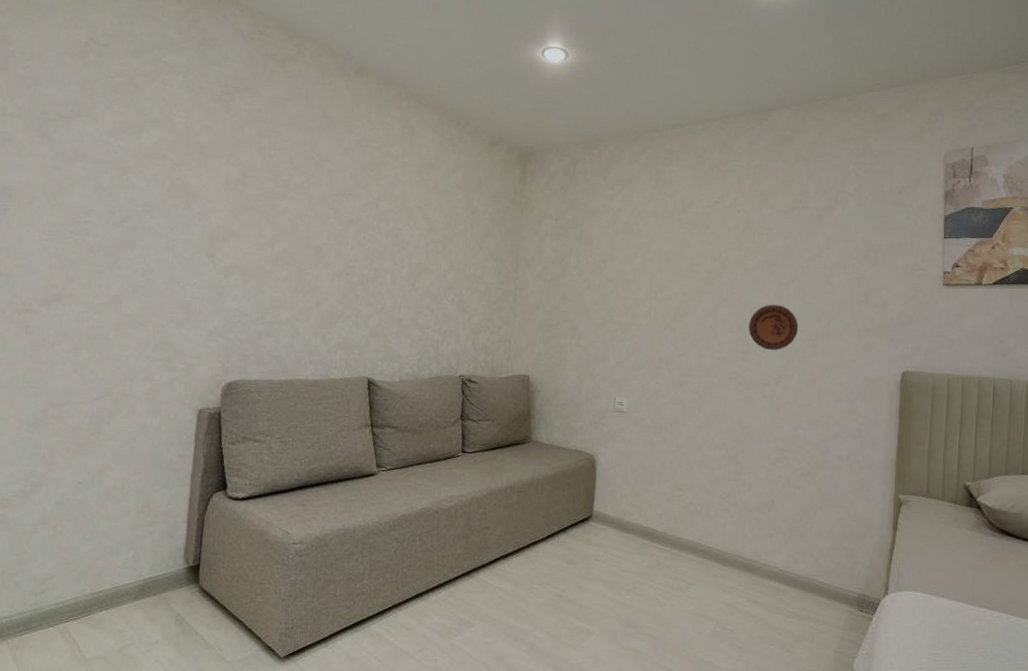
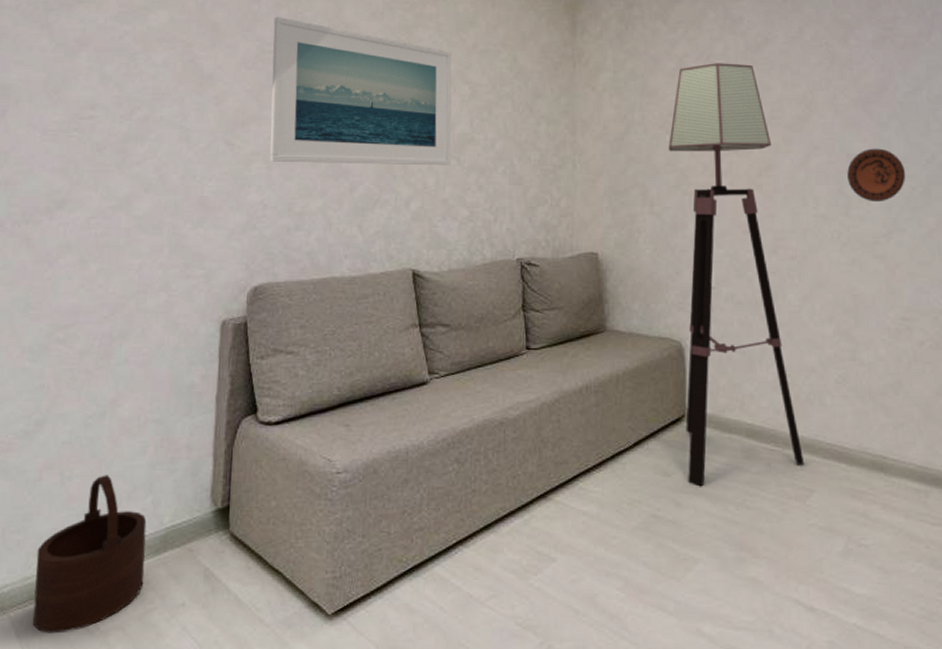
wooden bucket: none [27,532,128,659] -> present [32,475,147,634]
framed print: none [246,144,414,290] -> present [270,16,452,166]
floor lamp: none [589,219,688,575] -> present [669,63,805,487]

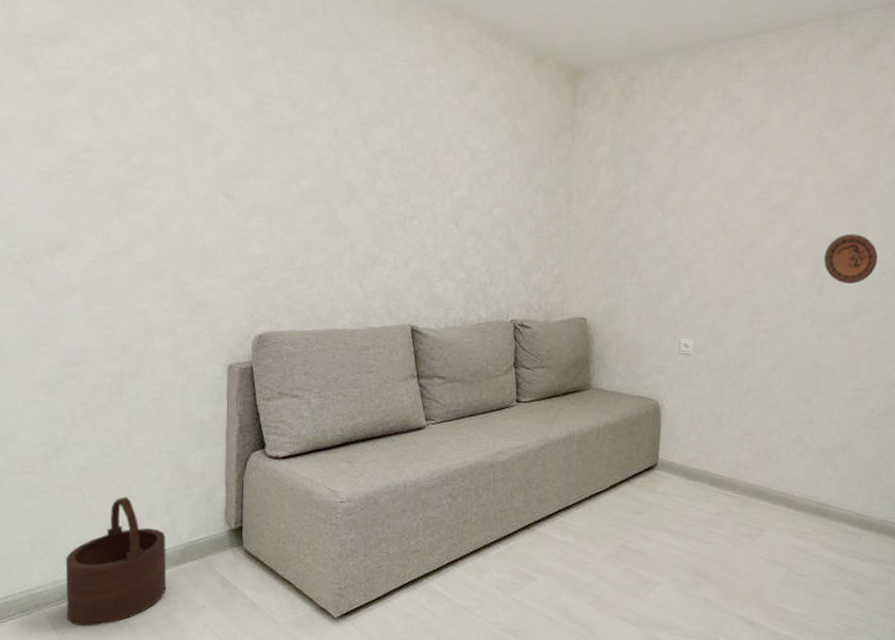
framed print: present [270,16,452,166] -> none [269,67,452,229]
floor lamp: present [669,63,805,487] -> none [655,142,759,524]

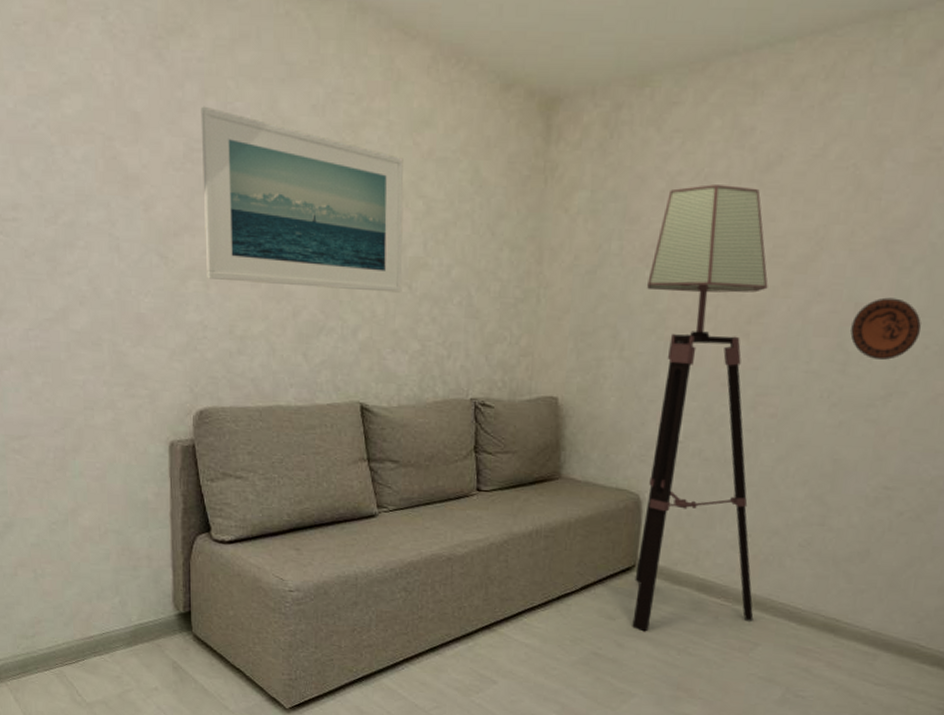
wooden bucket: present [65,497,167,627] -> none [22,575,120,701]
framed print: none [269,67,452,229] -> present [200,106,404,293]
floor lamp: none [655,142,759,524] -> present [632,184,768,632]

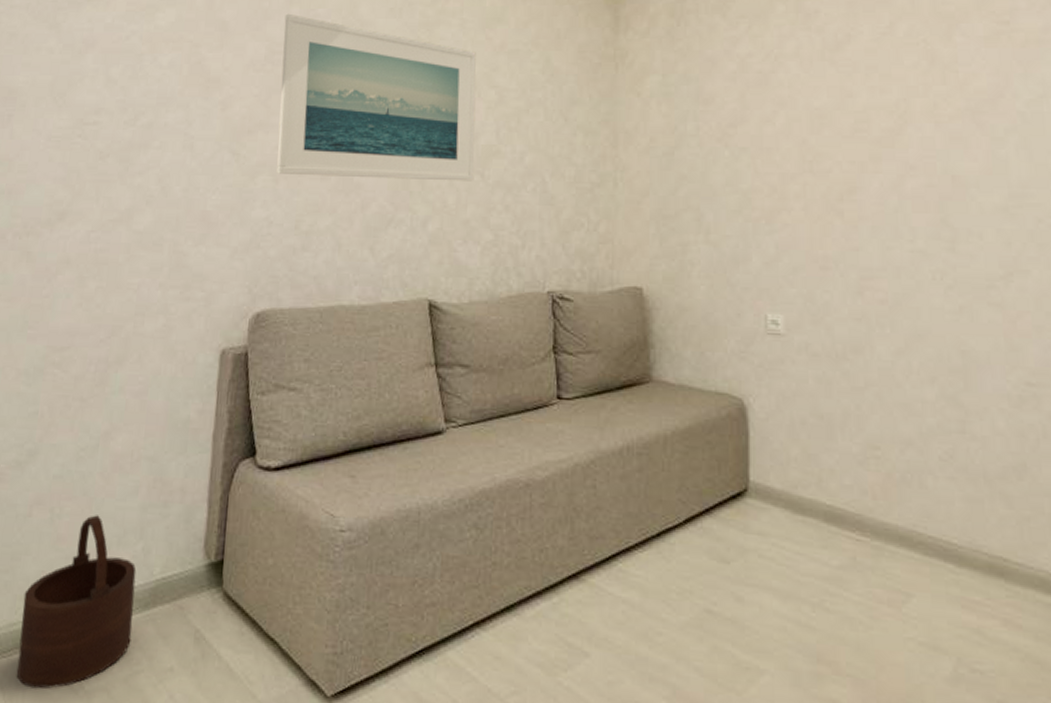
wooden bucket: none [22,575,120,701] -> present [17,515,137,689]
floor lamp: present [632,184,768,632] -> none [728,64,900,580]
decorative plate: present [850,297,921,360] -> none [952,169,1030,235]

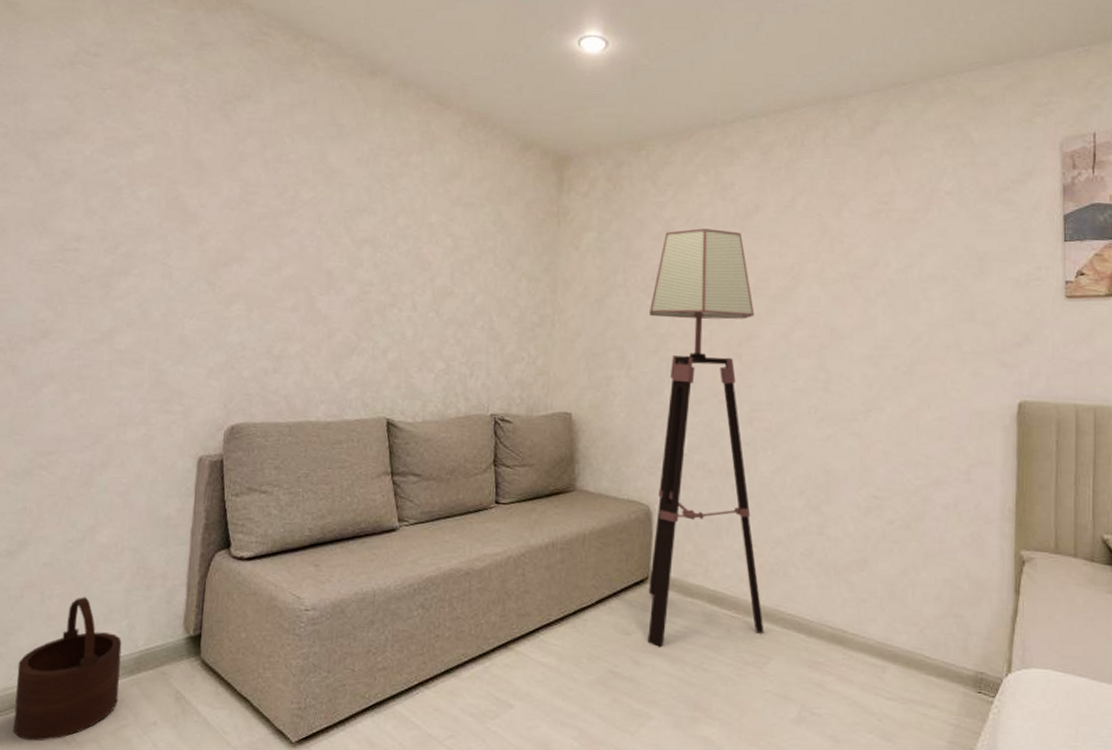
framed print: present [277,13,476,182] -> none [250,157,435,318]
floor lamp: none [728,64,900,580] -> present [647,228,764,647]

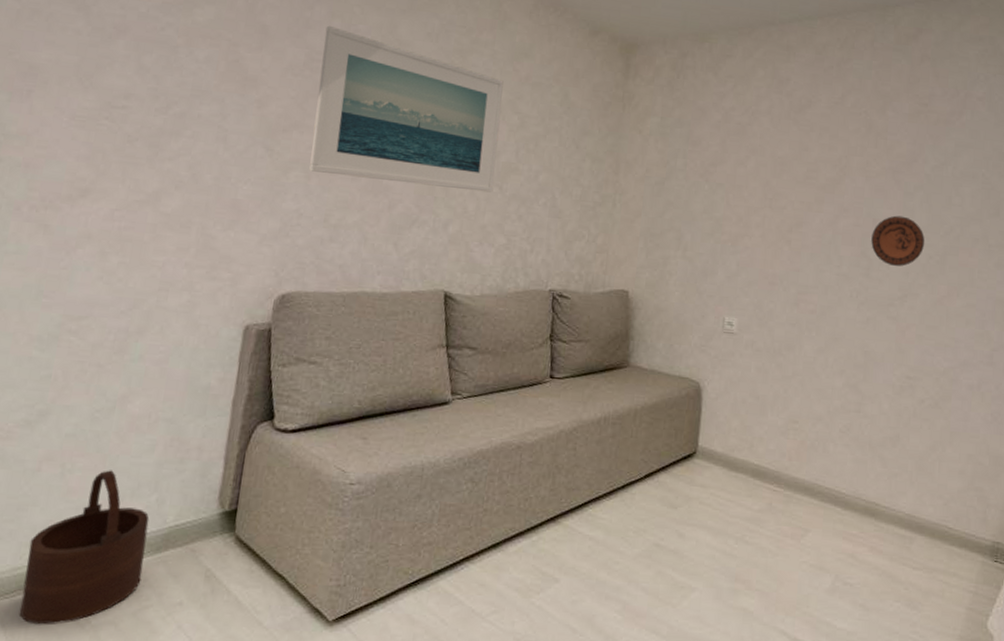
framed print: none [250,157,435,318] -> present [309,25,504,193]
floor lamp: present [647,228,764,647] -> none [692,119,805,521]
decorative plate: none [829,324,890,379] -> present [871,215,925,266]

